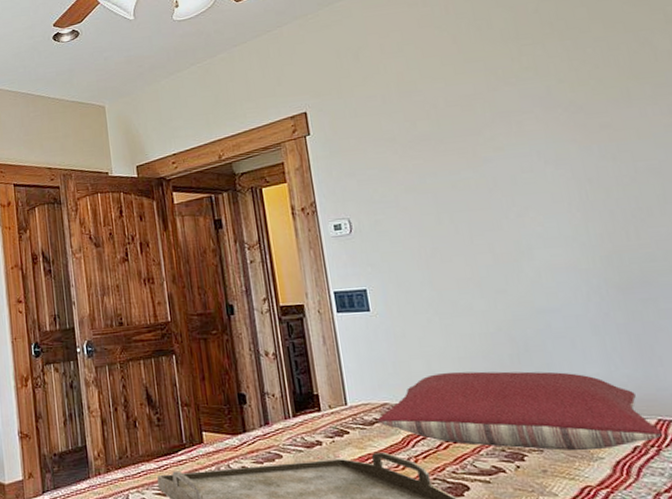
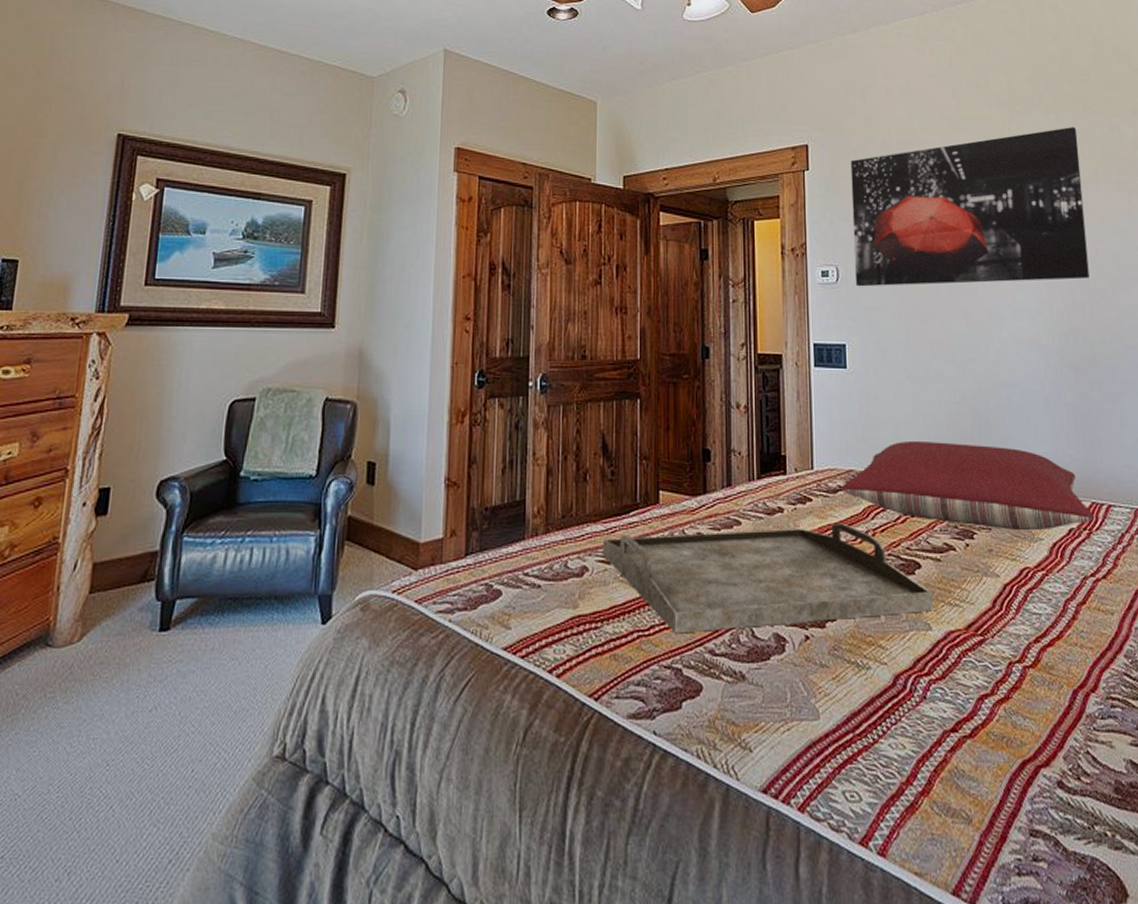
wall art: none [351,48,631,235] -> present [850,126,1090,287]

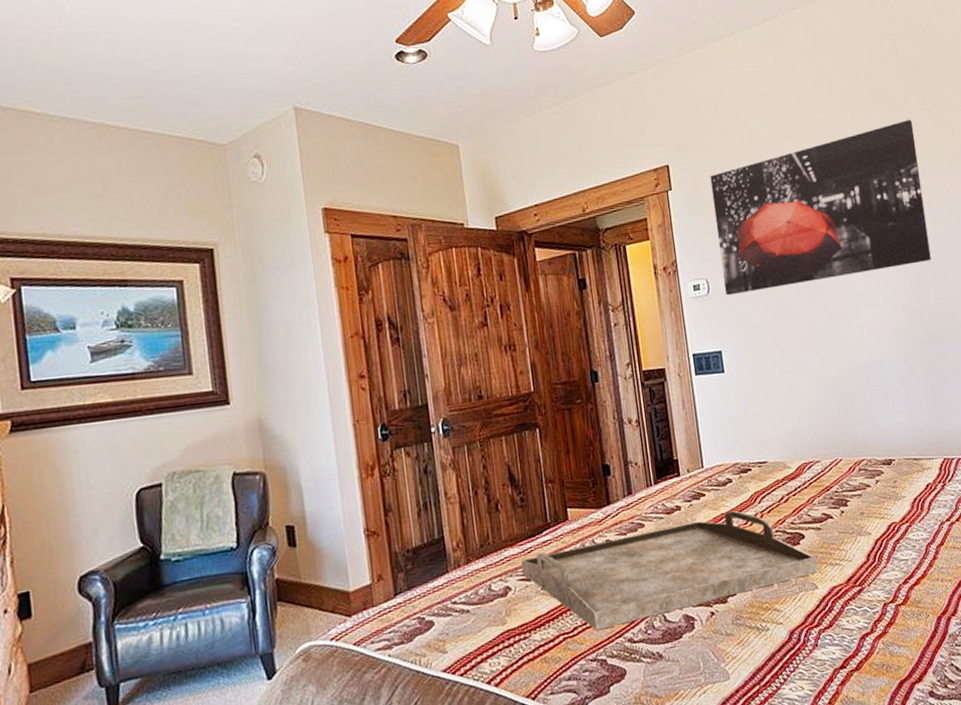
pillow: present [841,440,1094,531] -> none [729,422,946,496]

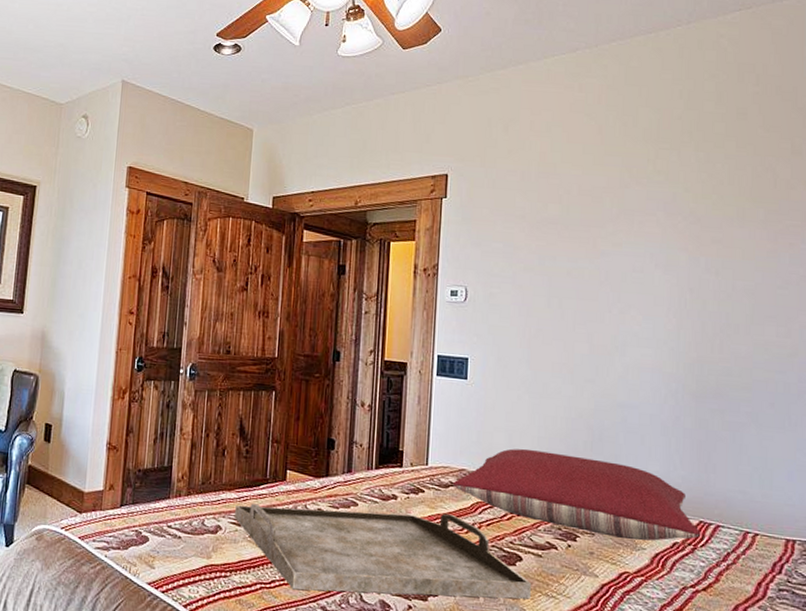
wall art: present [710,119,931,296] -> none [482,164,727,313]
pillow: none [729,422,946,496] -> present [452,448,700,541]

